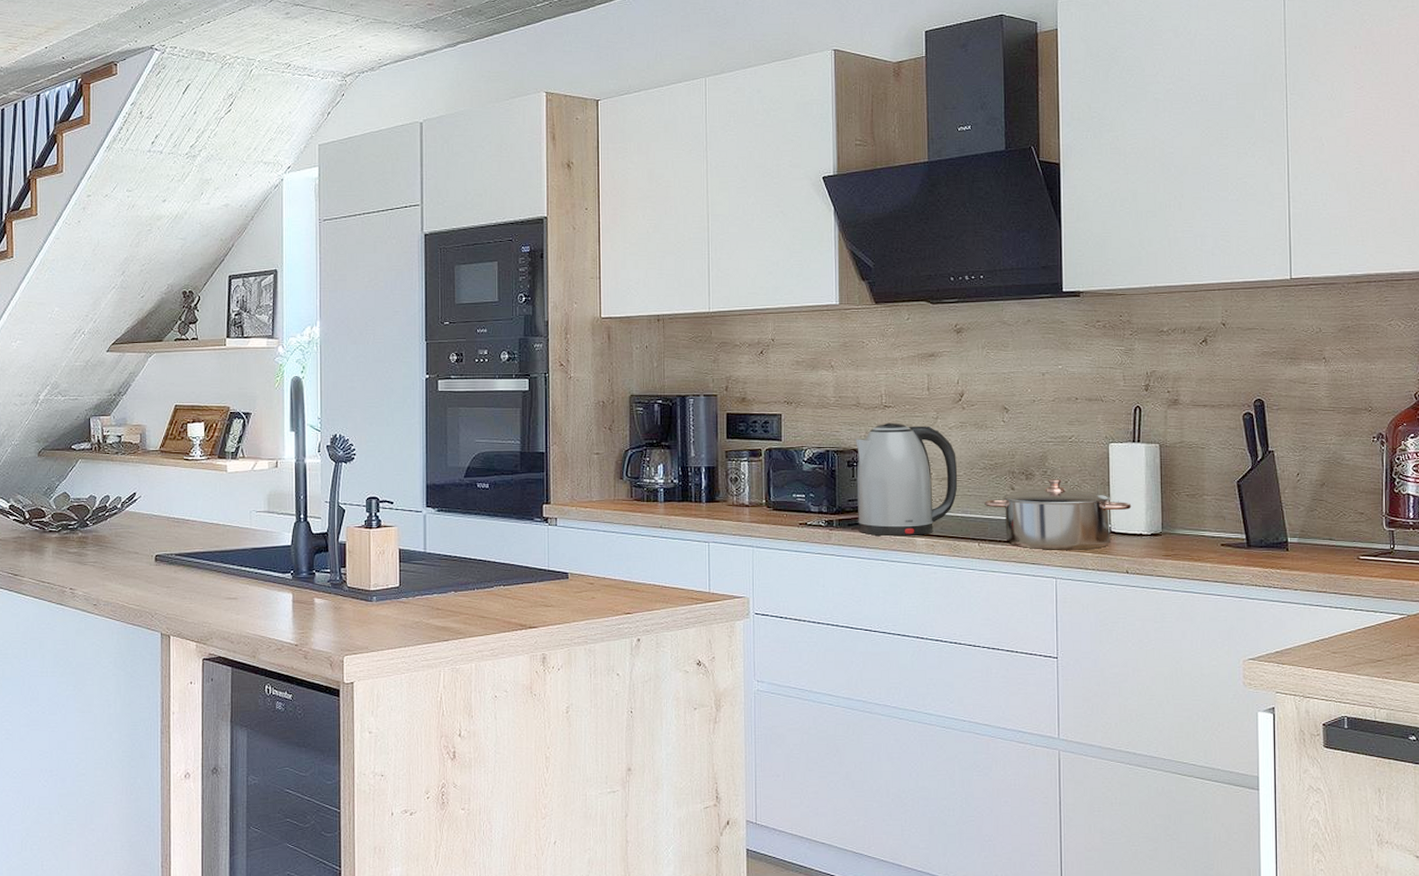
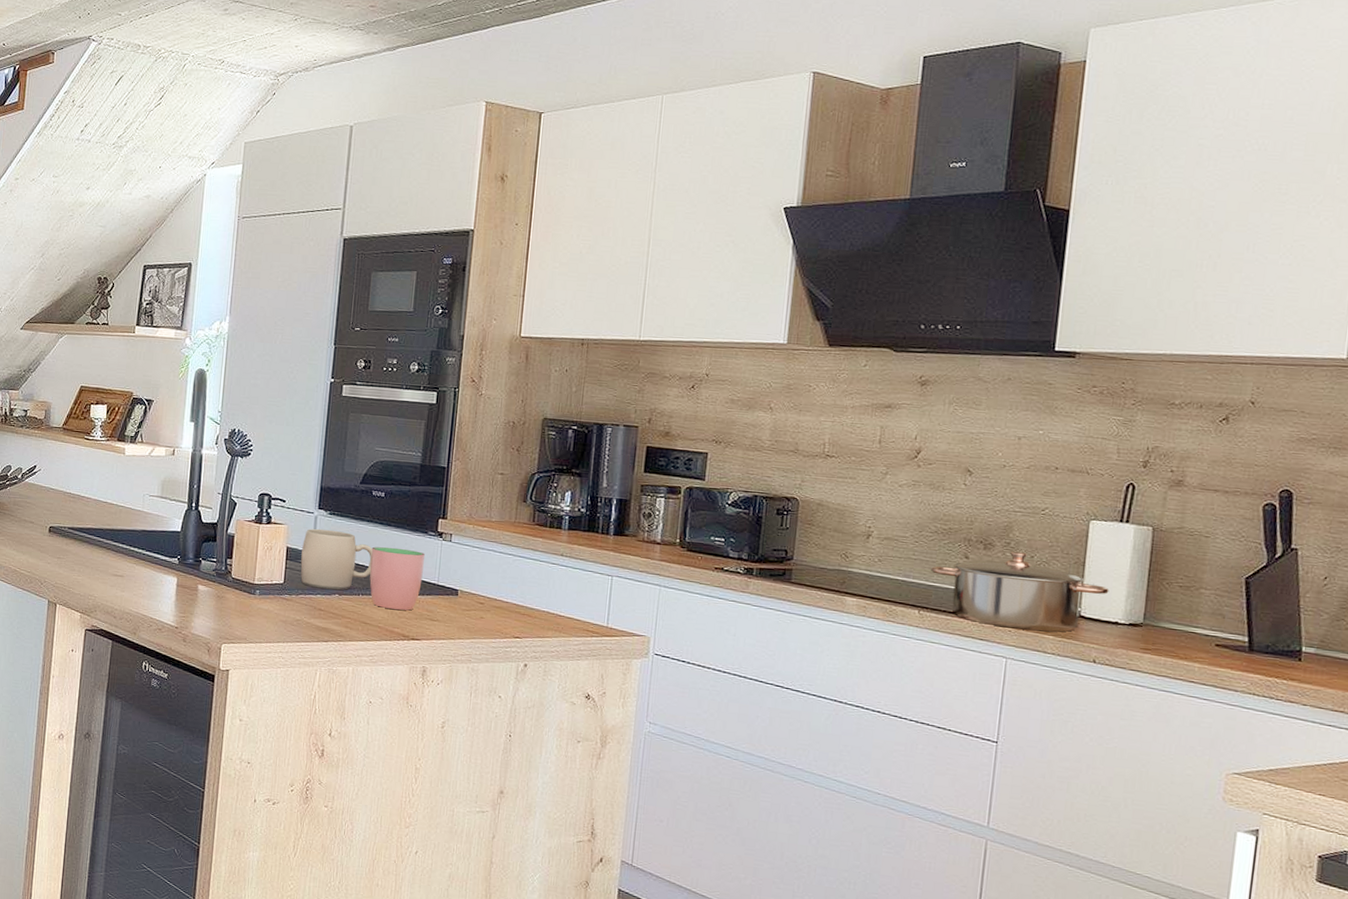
mug: none [414,527,484,589] -> present [300,528,373,591]
cup: none [481,538,534,600] -> present [369,546,426,611]
kettle: present [856,422,958,537] -> none [780,473,904,596]

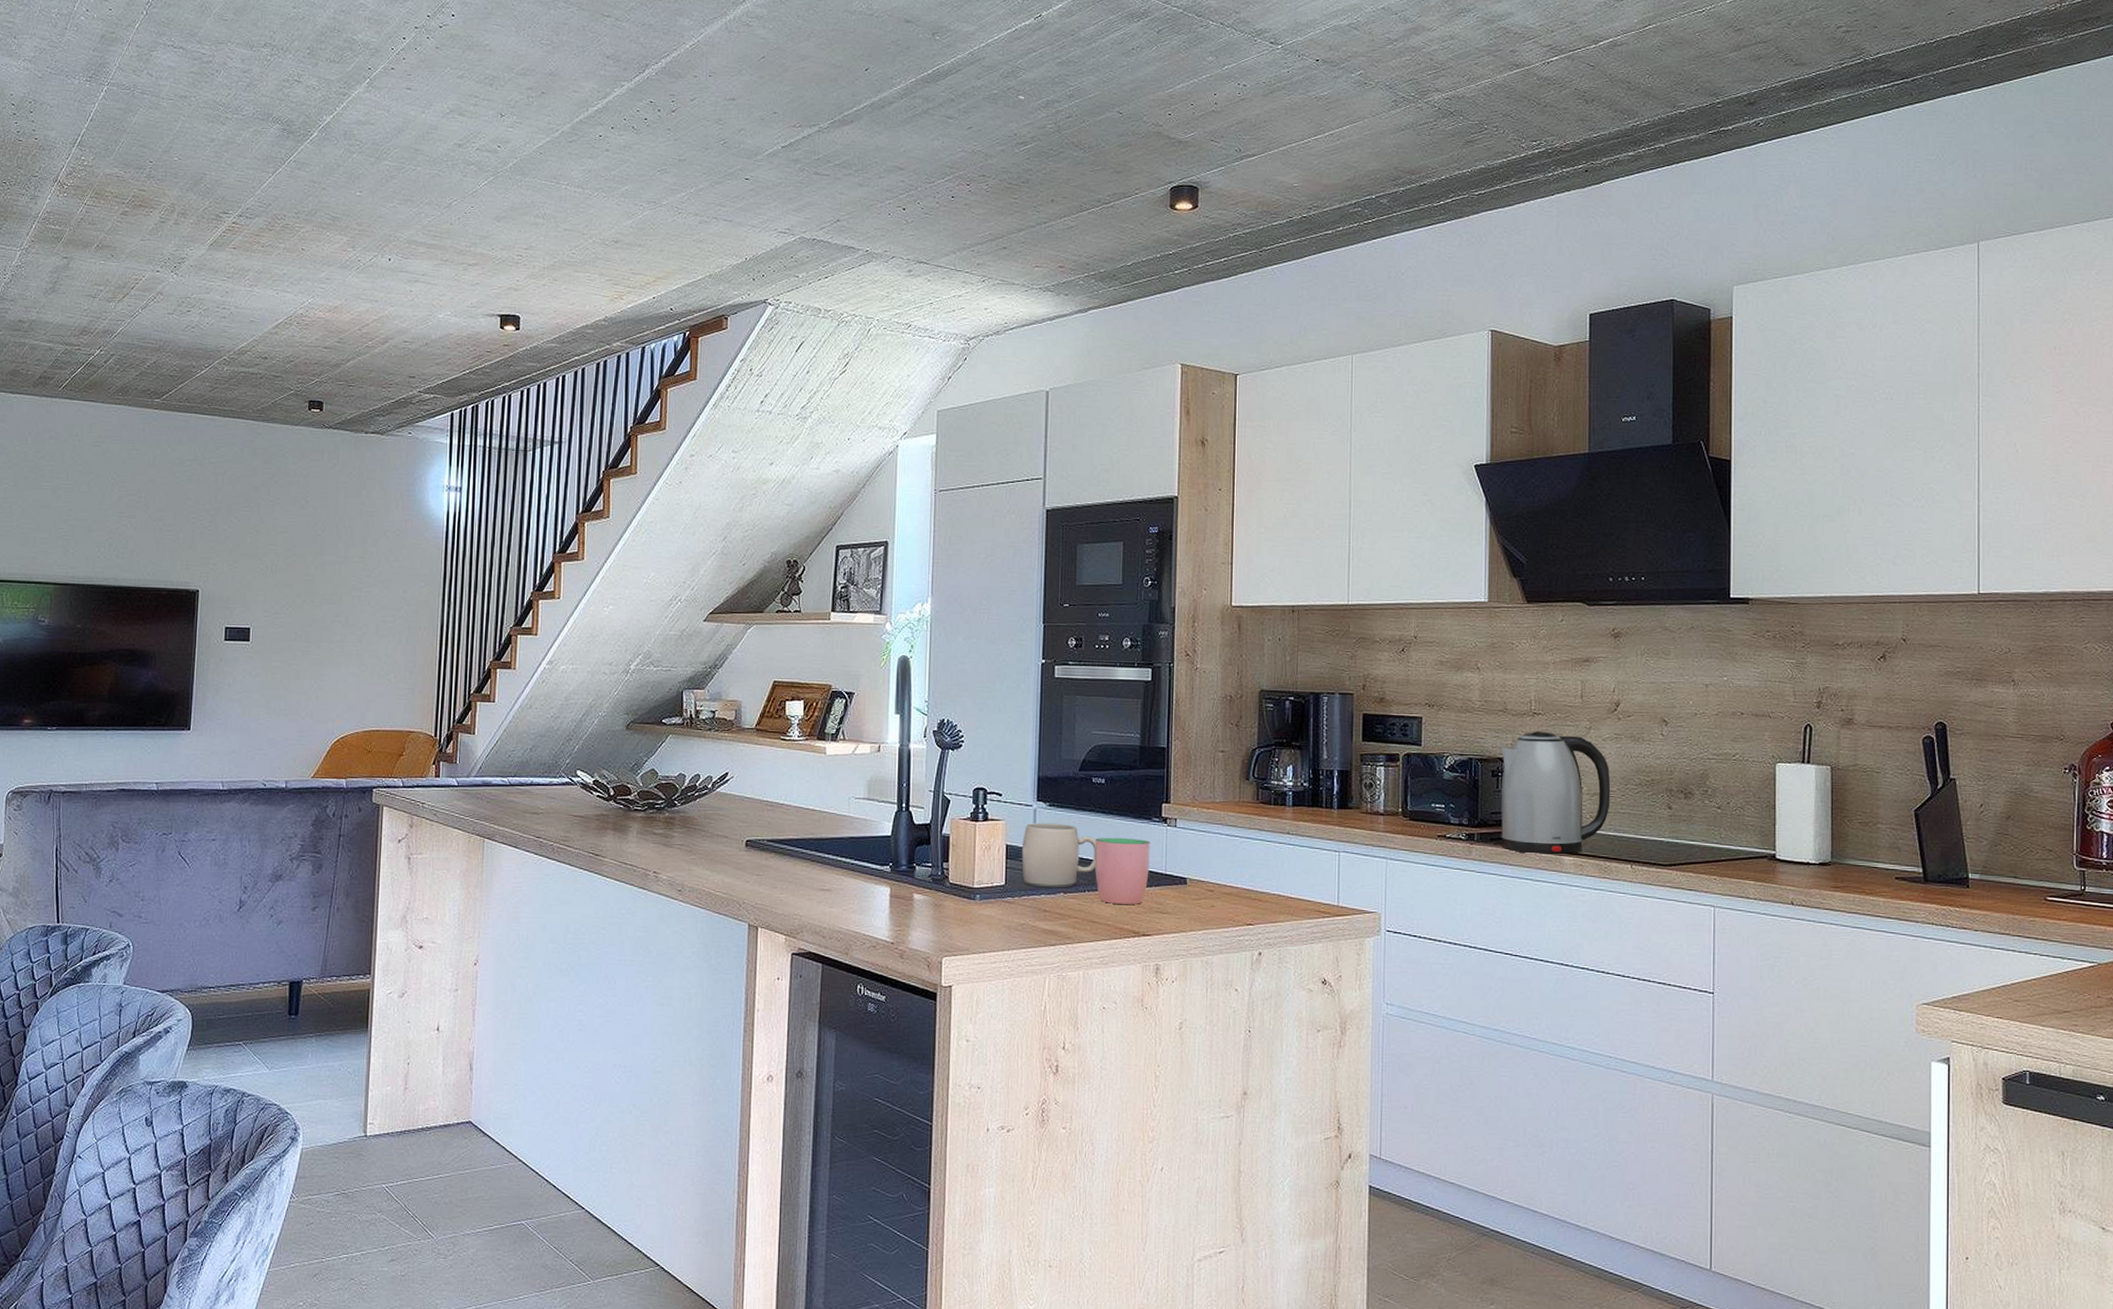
kettle: none [780,473,904,596] -> present [1500,731,1611,855]
cooking pot: present [931,551,1109,632] -> none [1639,798,1799,877]

